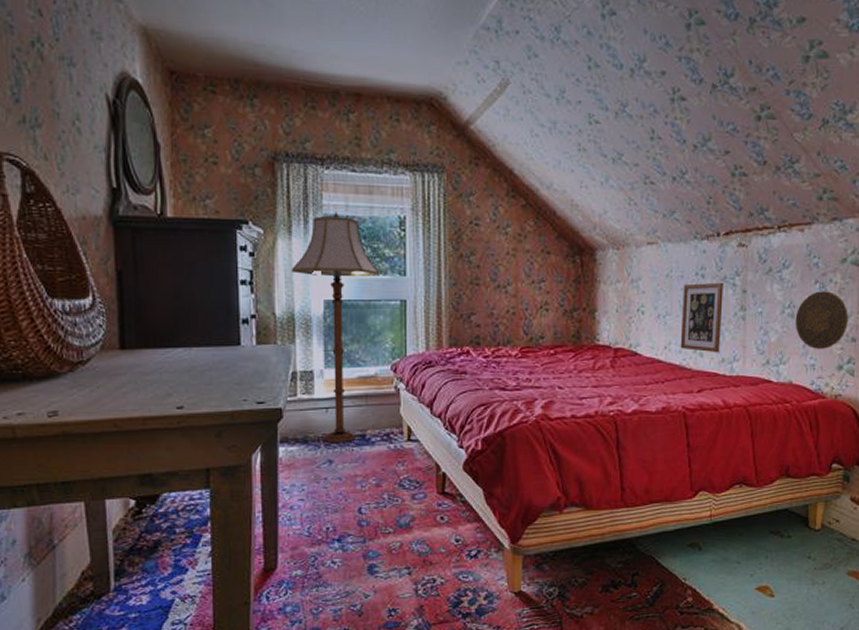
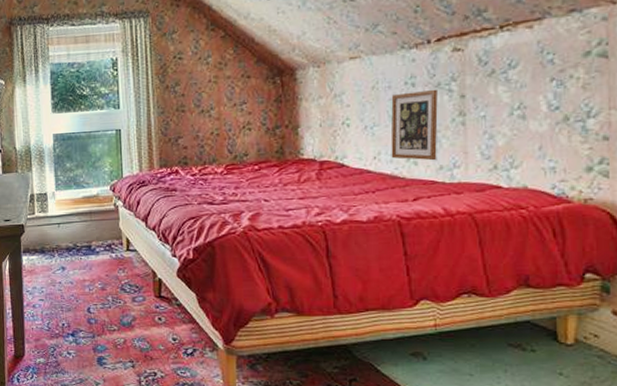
floor lamp: present [292,212,380,442] -> none [27,61,98,252]
decorative plate: present [795,291,848,349] -> none [527,88,597,151]

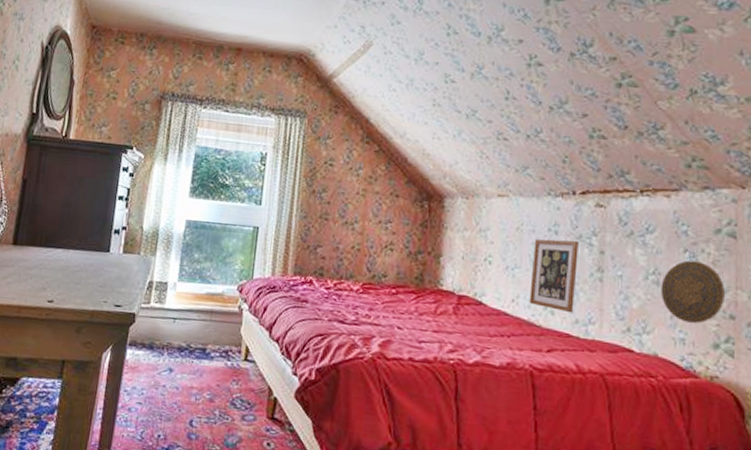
decorative plate: none [527,88,597,151] -> present [660,260,725,324]

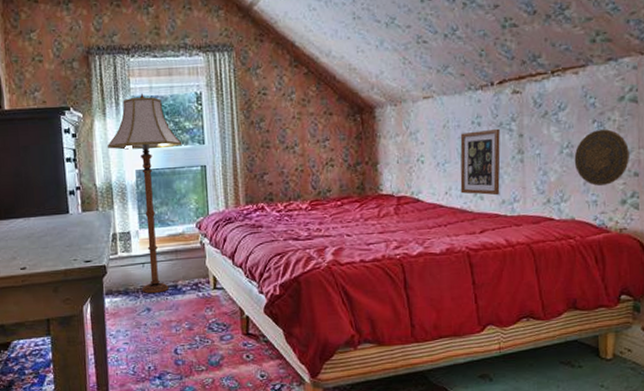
floor lamp: none [163,145,239,354] -> present [108,93,182,293]

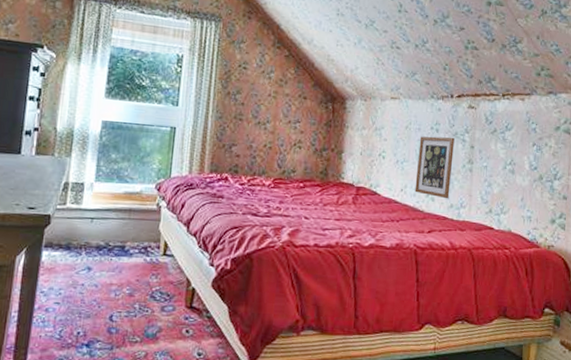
floor lamp: present [108,93,182,293] -> none [77,45,156,252]
decorative plate: present [574,129,629,186] -> none [515,152,561,204]

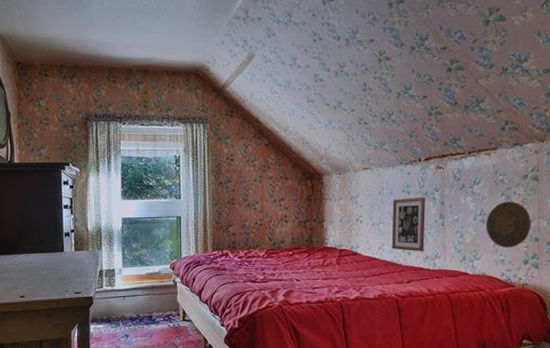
decorative plate: none [515,152,561,204] -> present [486,201,531,247]

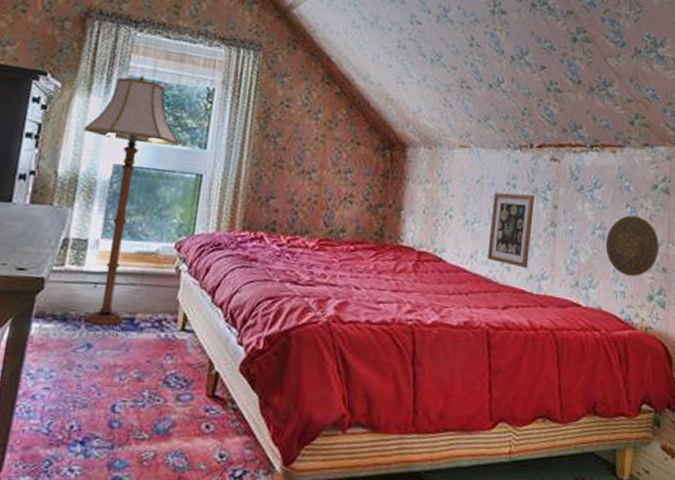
floor lamp: none [99,155,162,322] -> present [84,75,179,325]

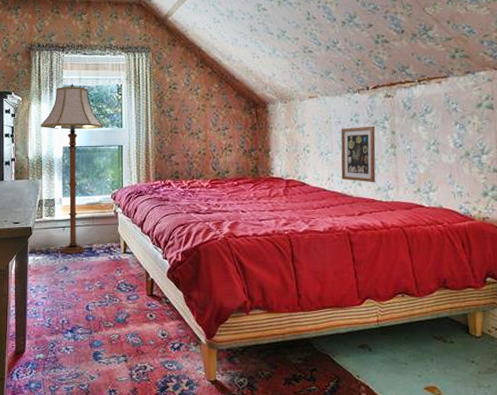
decorative plate: present [605,215,659,277] -> none [440,131,489,179]

